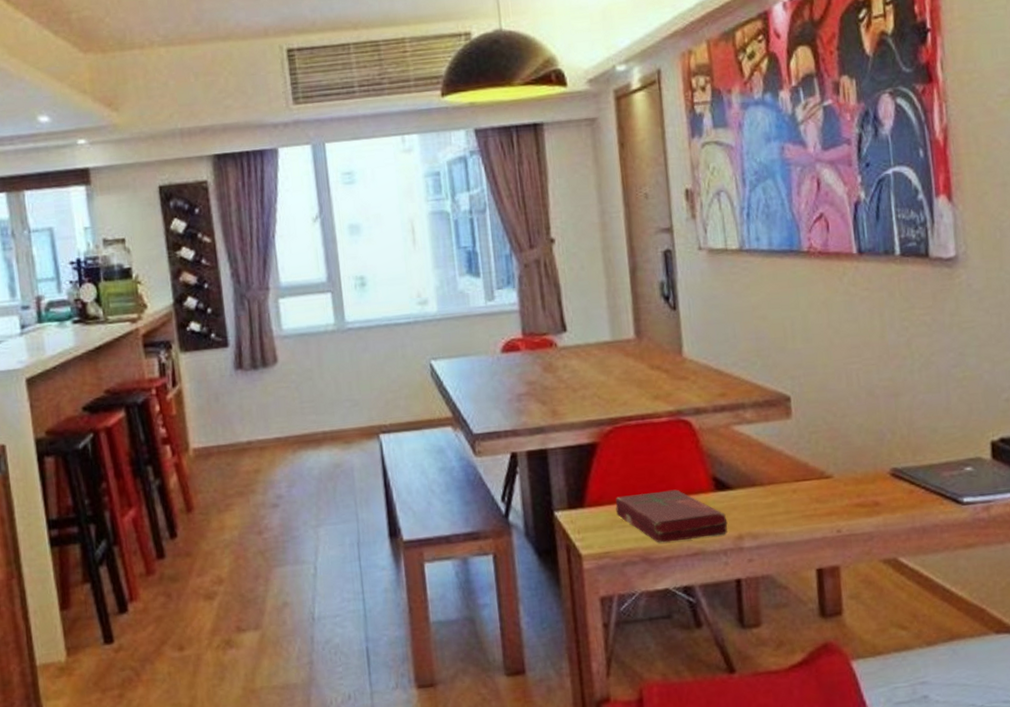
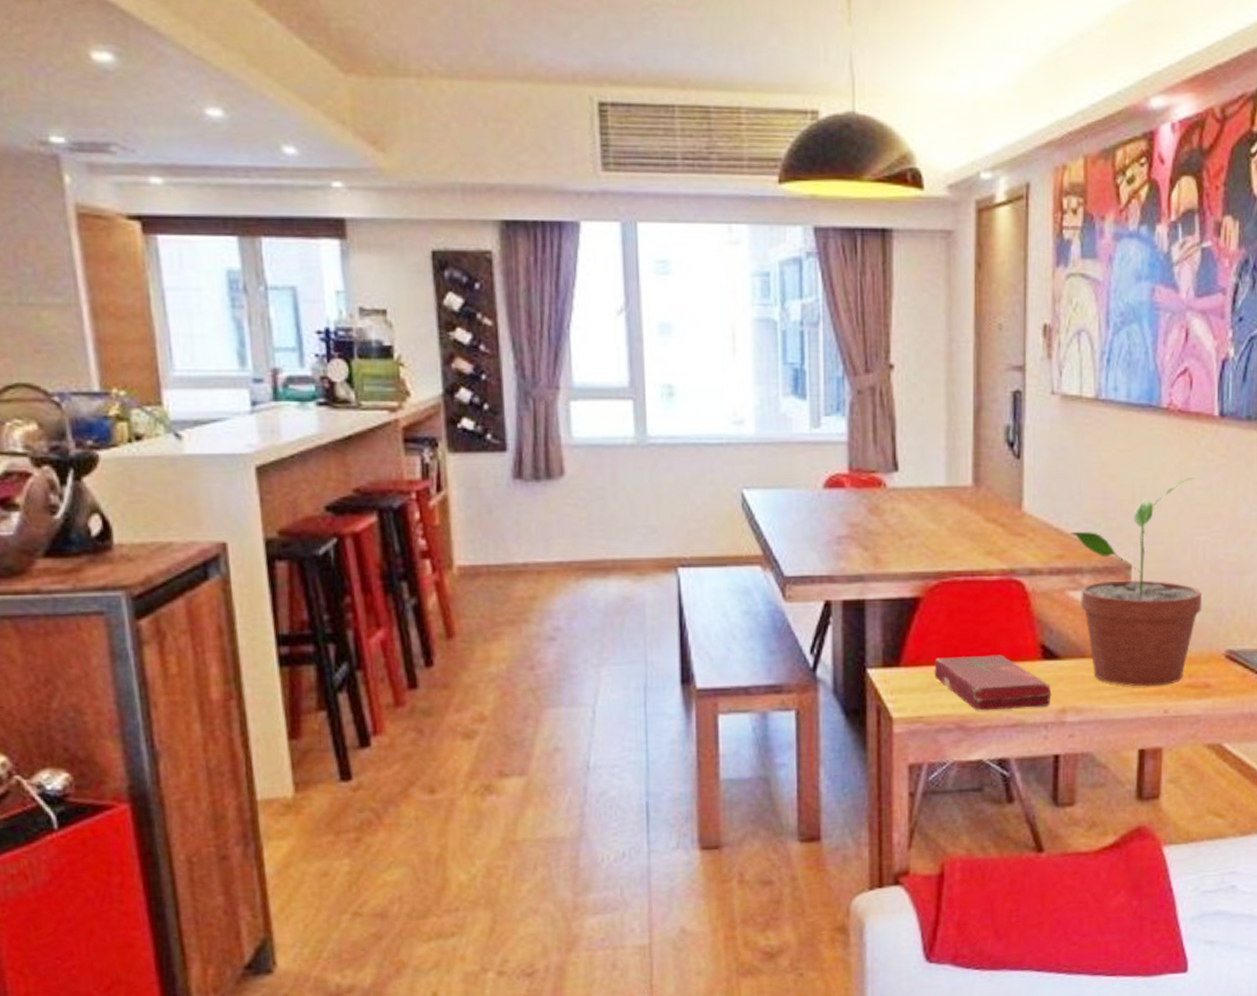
potted plant: none [729,312,863,510] -> present [1070,478,1203,687]

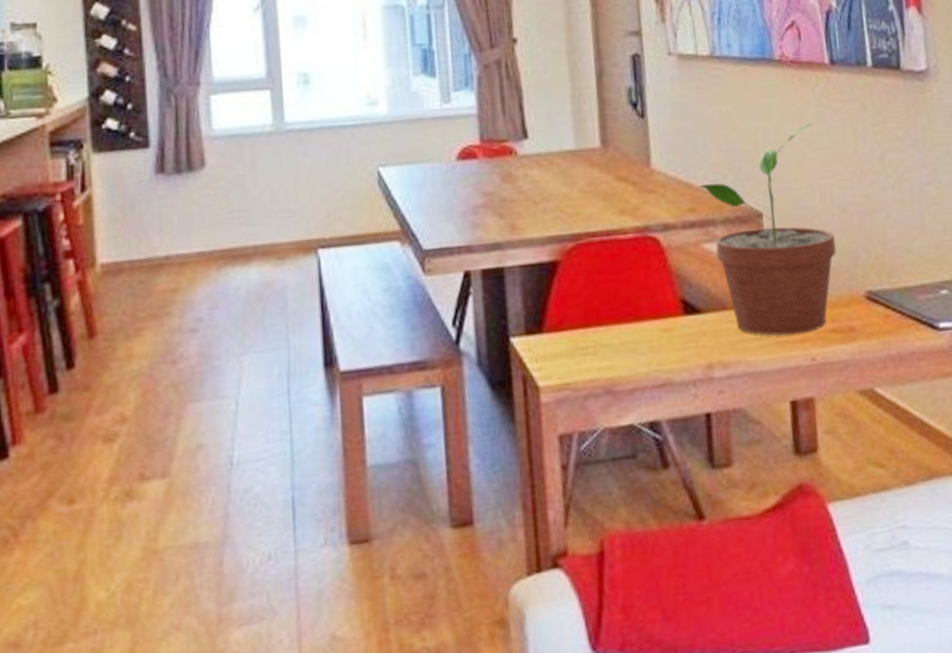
book: present [934,654,1052,711] -> none [576,313,697,373]

